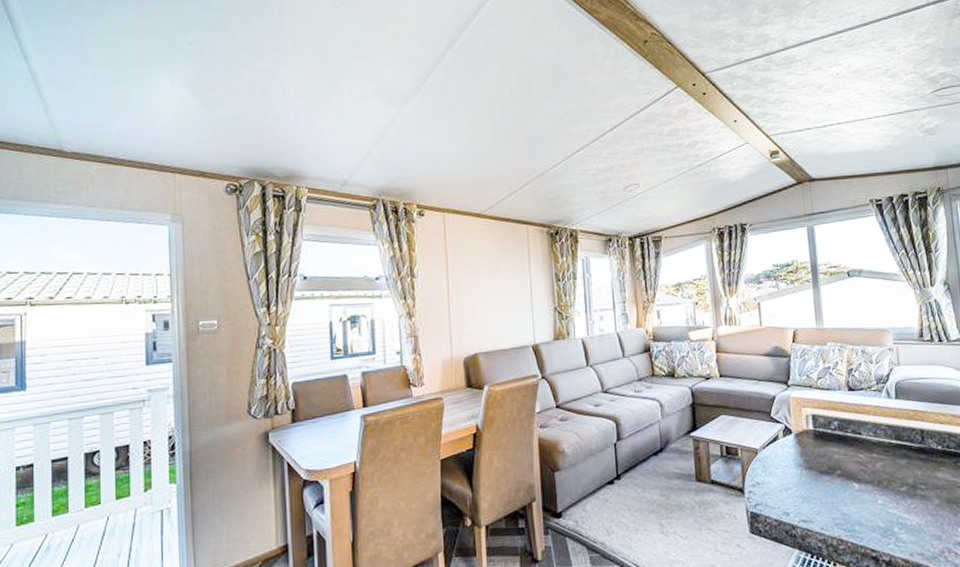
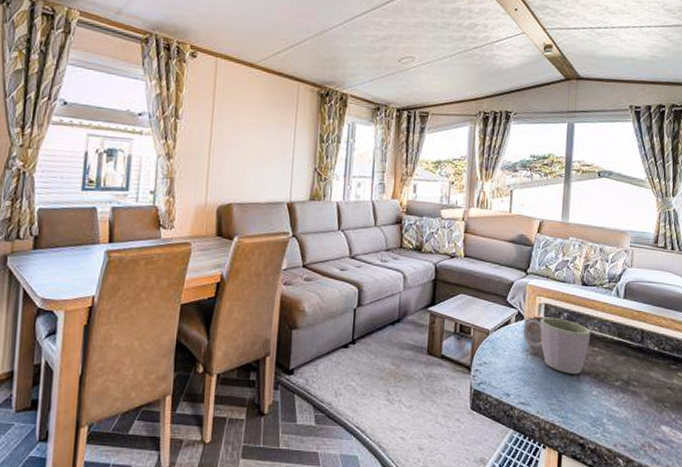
mug: none [793,427,867,485] -> present [523,317,591,374]

